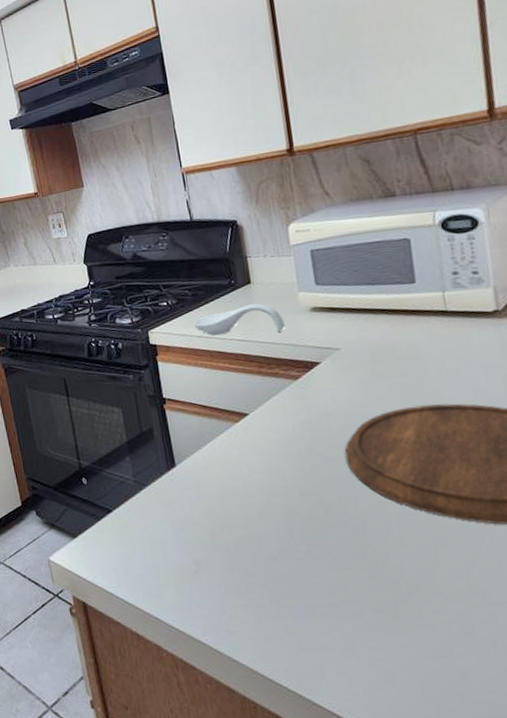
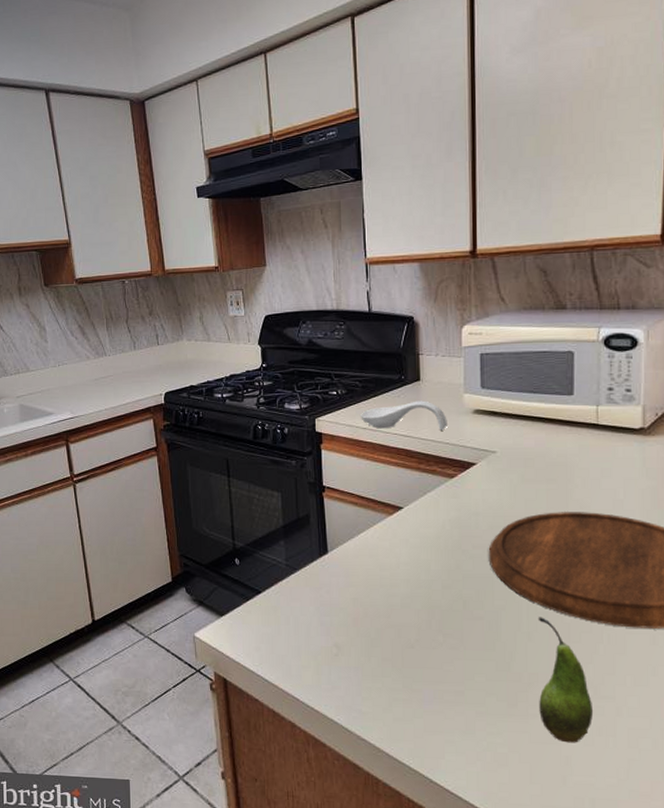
fruit: none [408,519,485,656] -> present [538,617,593,743]

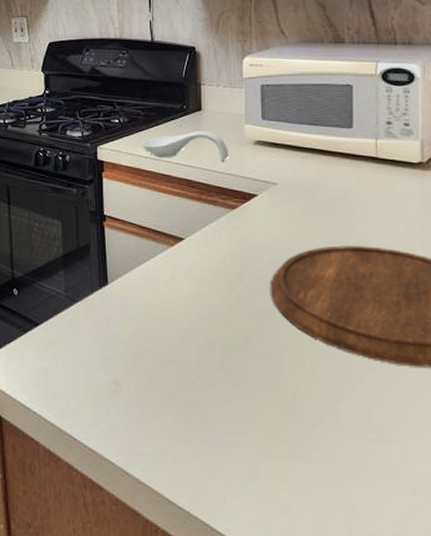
fruit: present [538,617,593,743] -> none [320,354,377,489]

